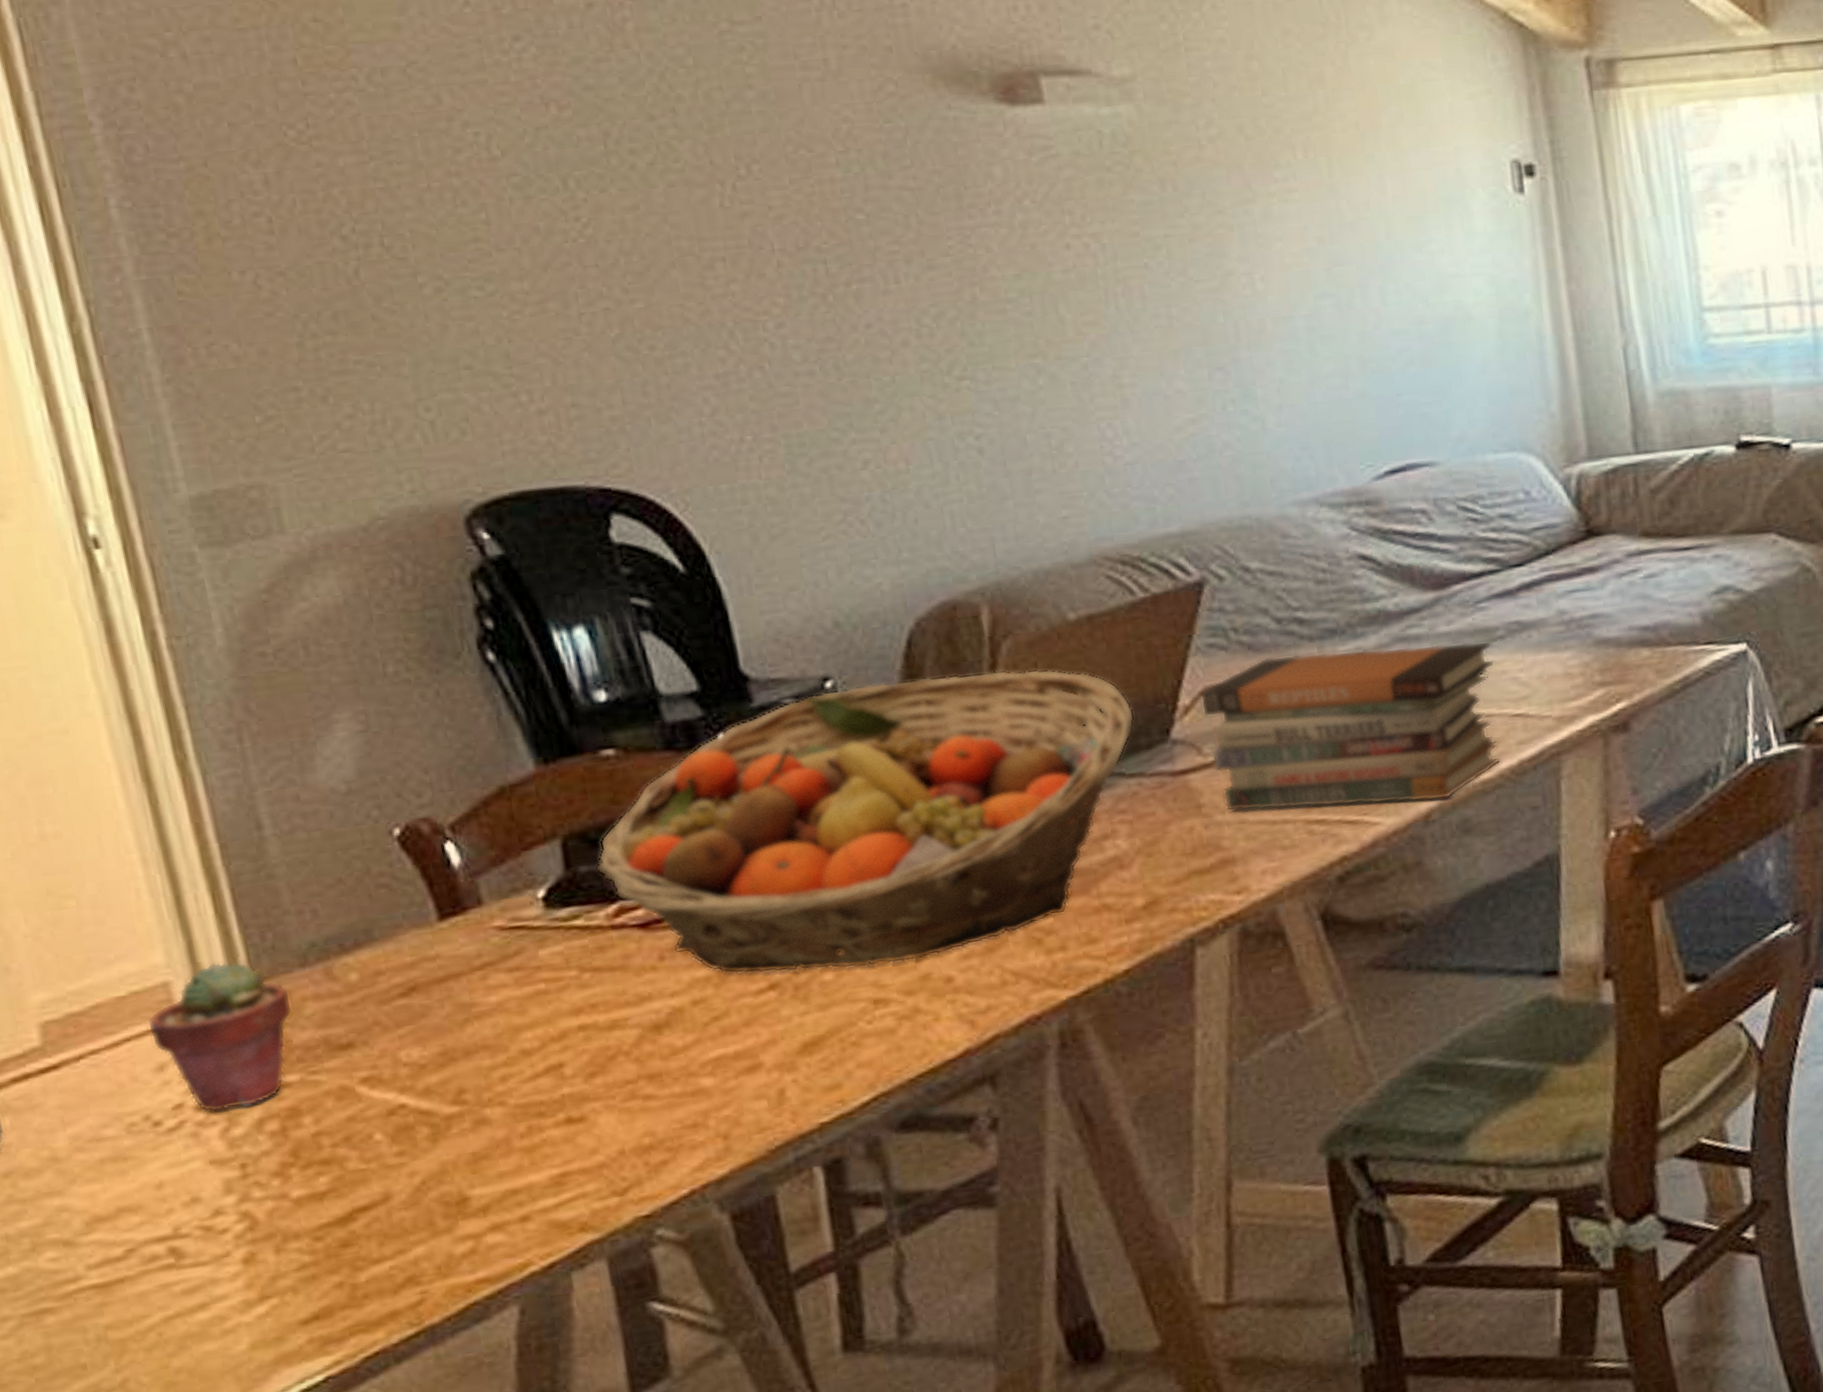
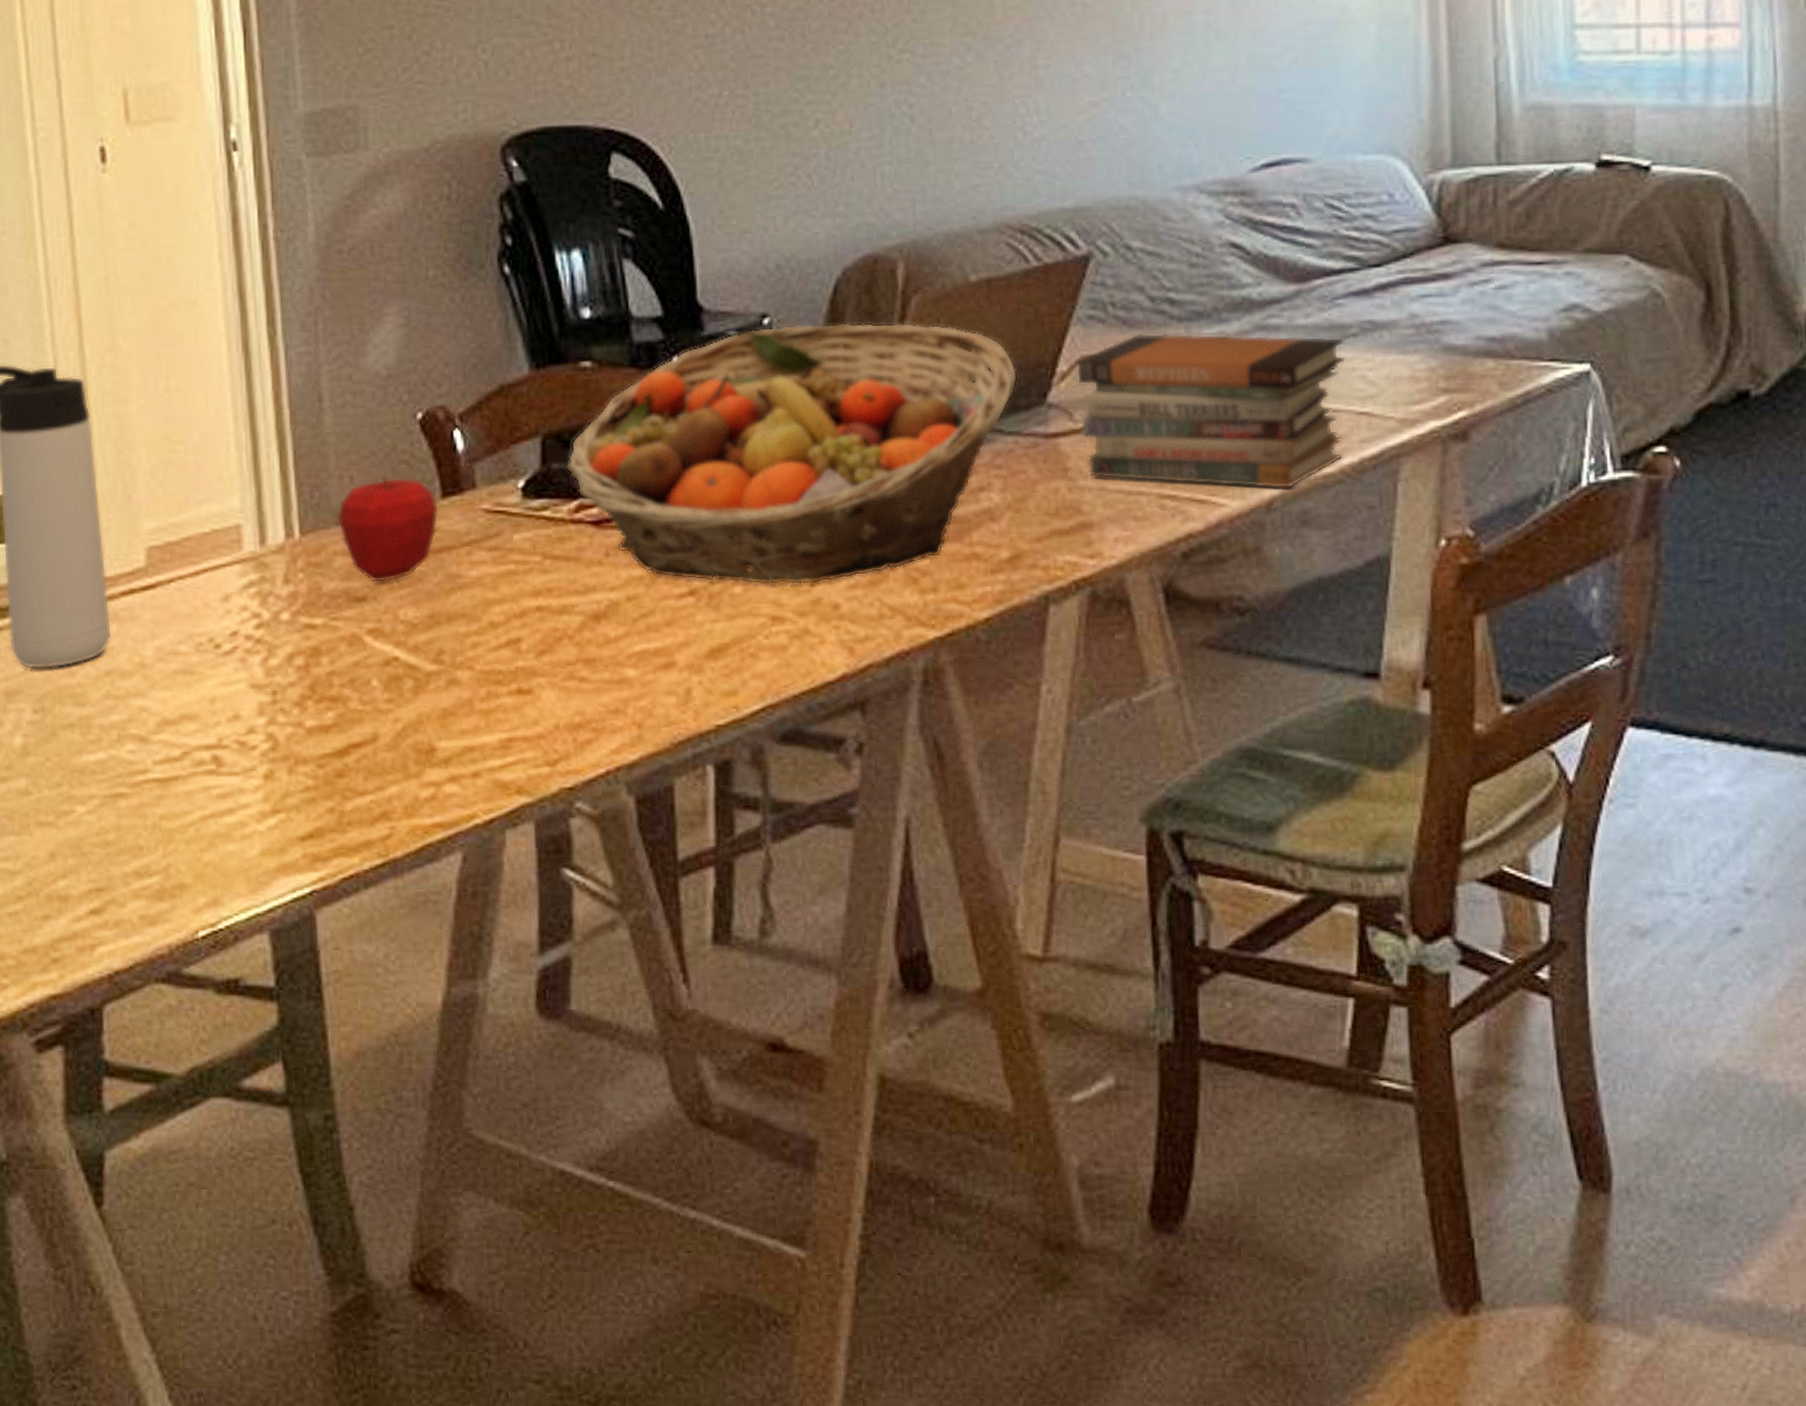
potted succulent: present [146,961,293,1113] -> none [220,512,326,643]
apple: none [301,903,438,1026] -> present [337,475,439,583]

